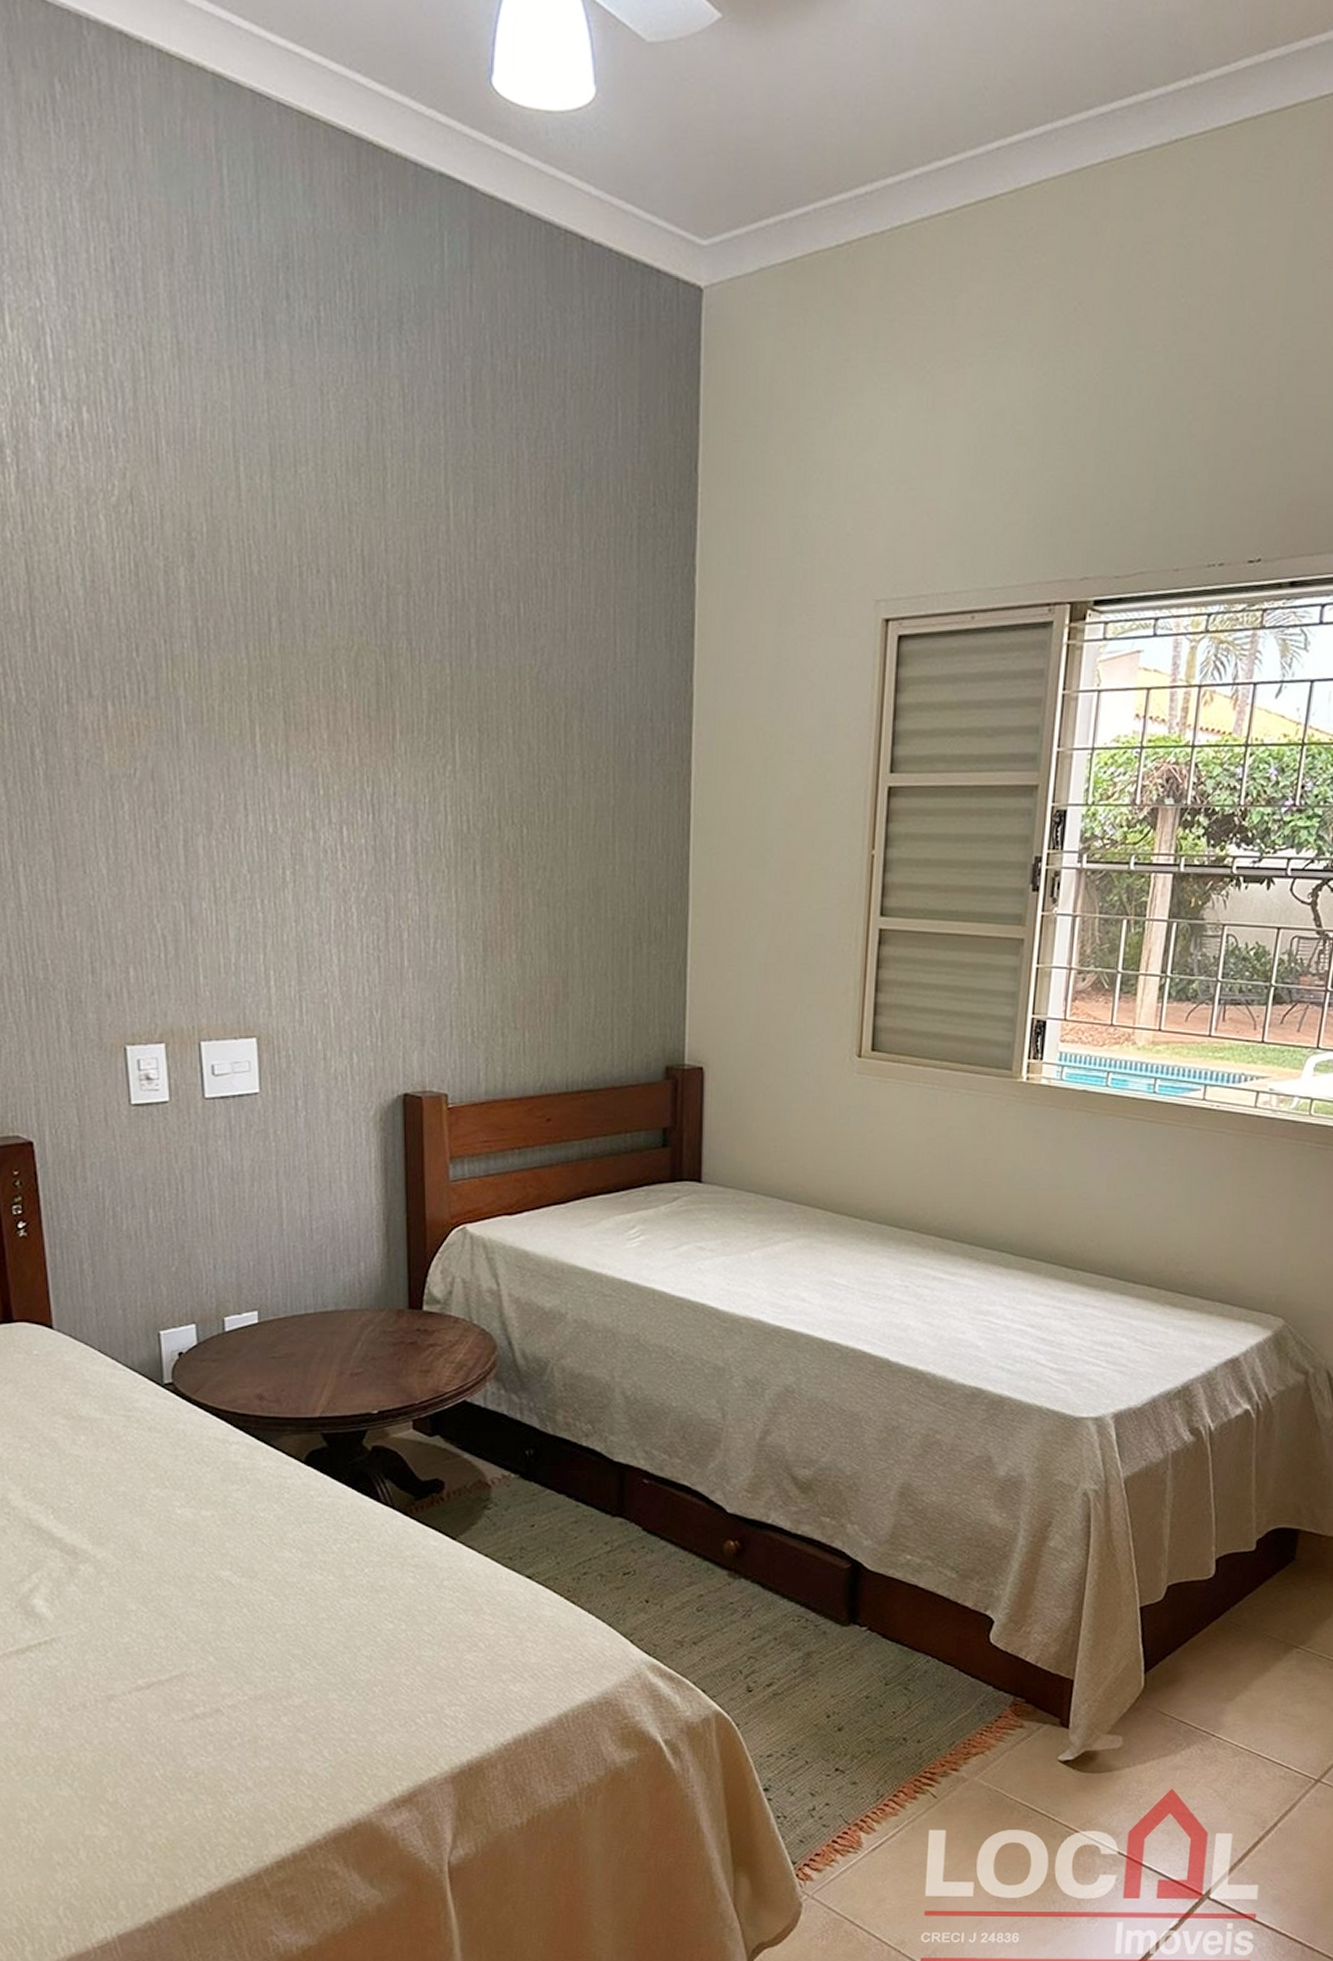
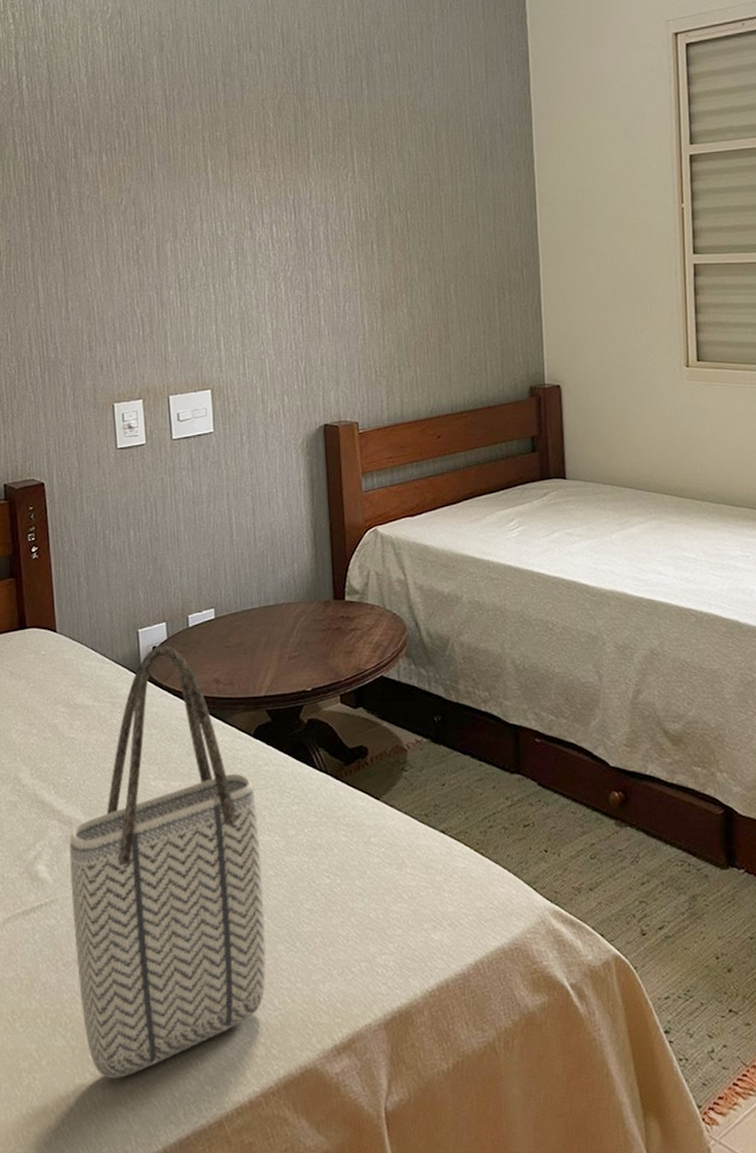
tote bag: none [73,1351,315,1830] -> present [69,645,266,1078]

